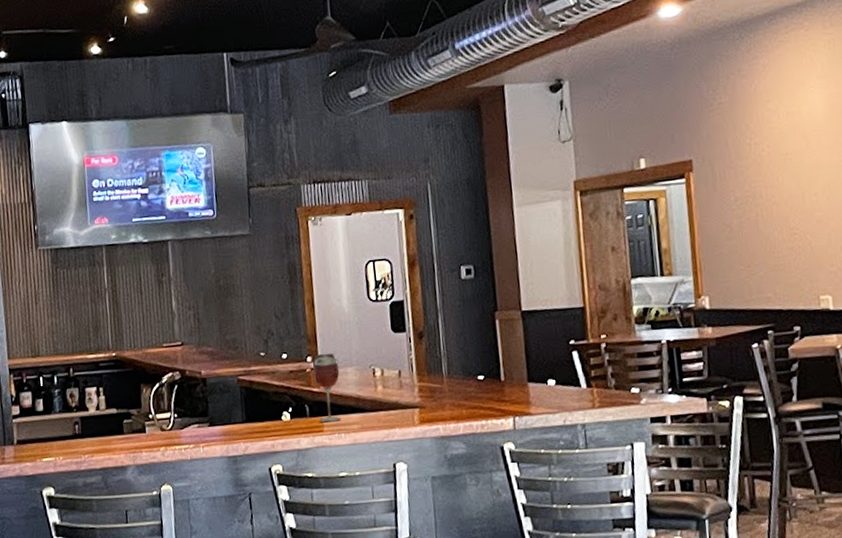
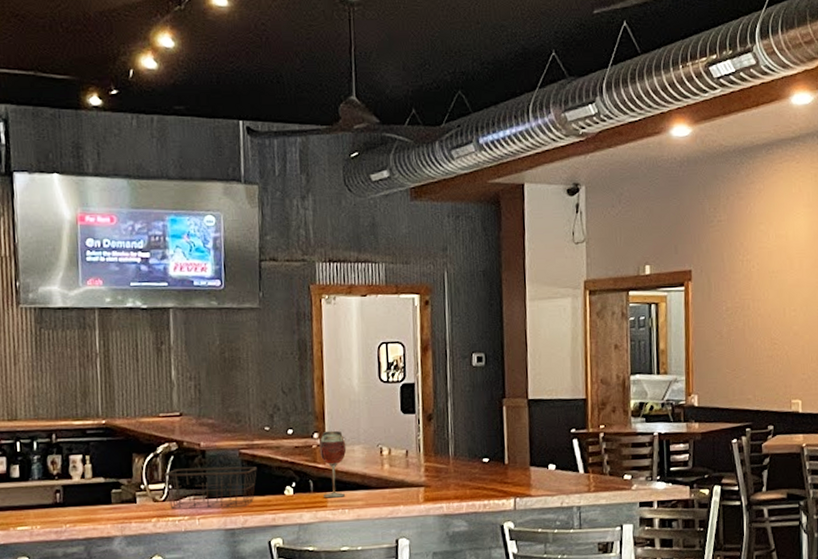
basket: none [170,392,255,438] -> present [164,466,257,510]

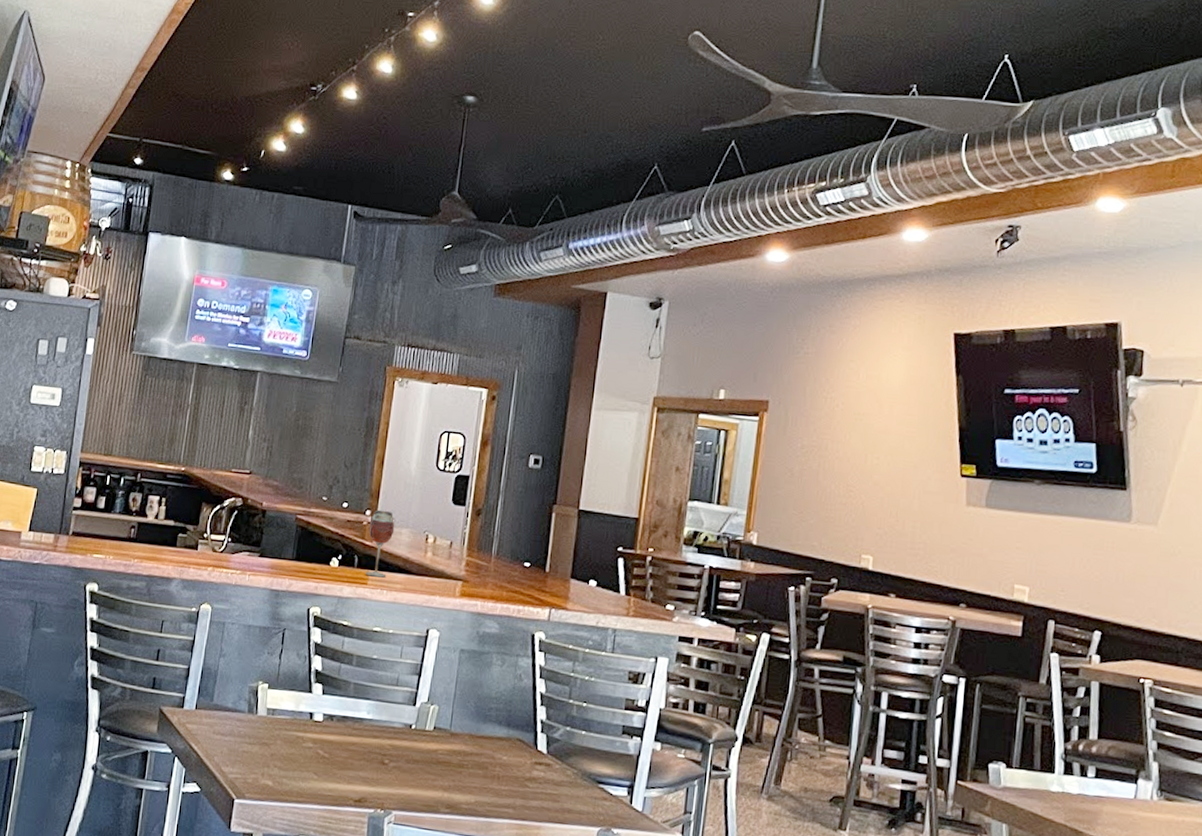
basket: present [164,466,257,510] -> none [226,523,309,571]

